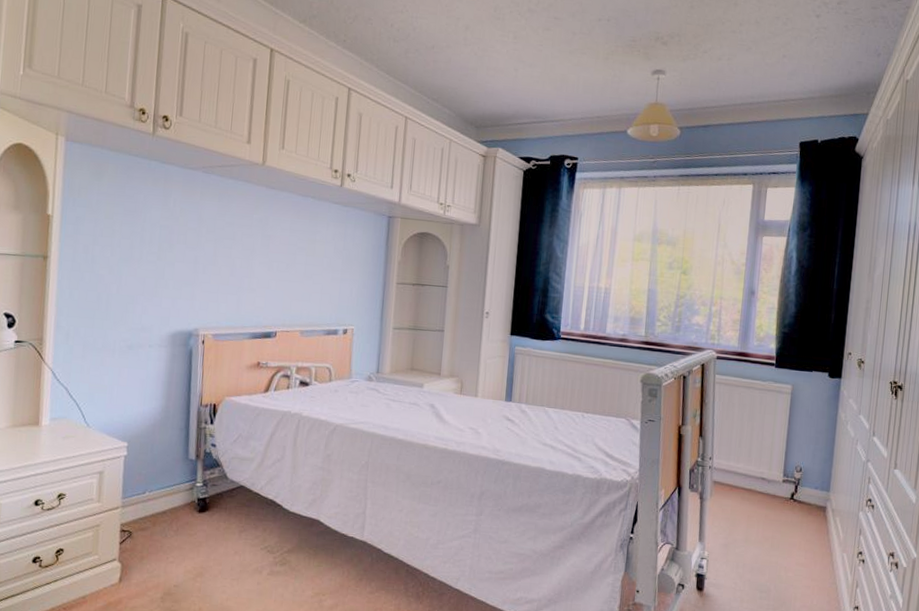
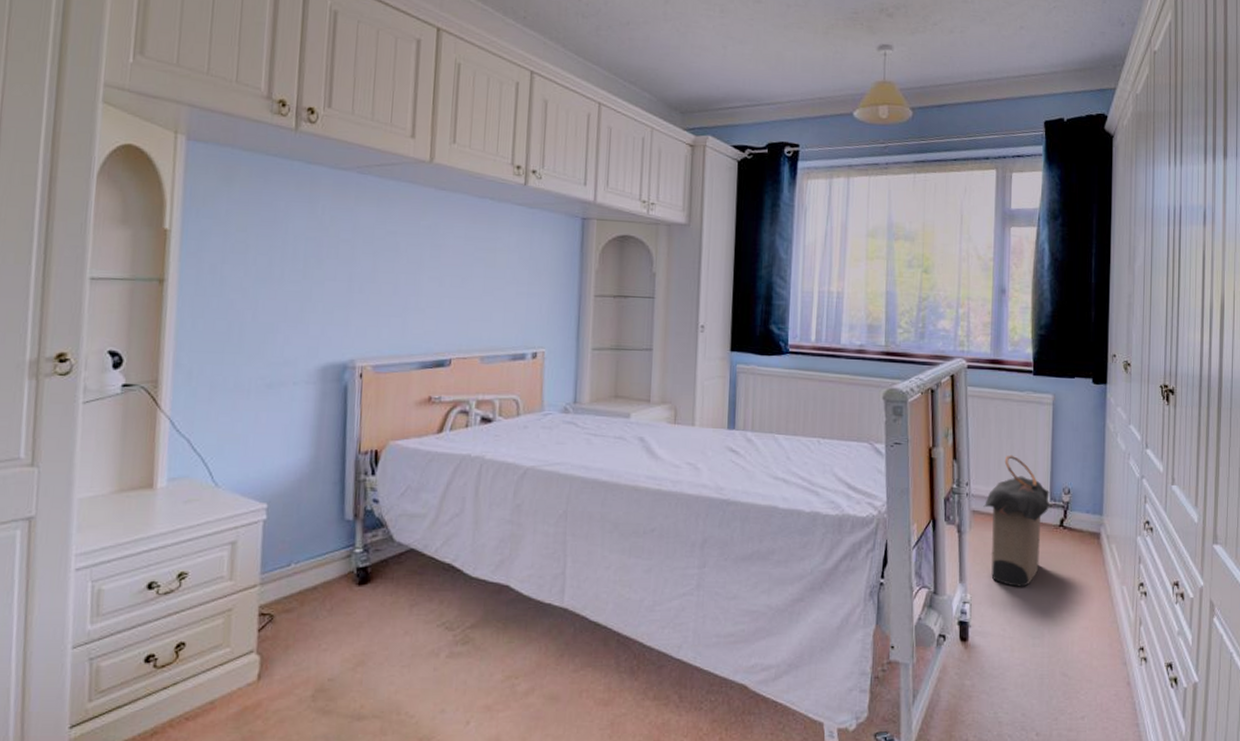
laundry hamper: none [723,435,784,549] -> present [983,455,1052,587]

